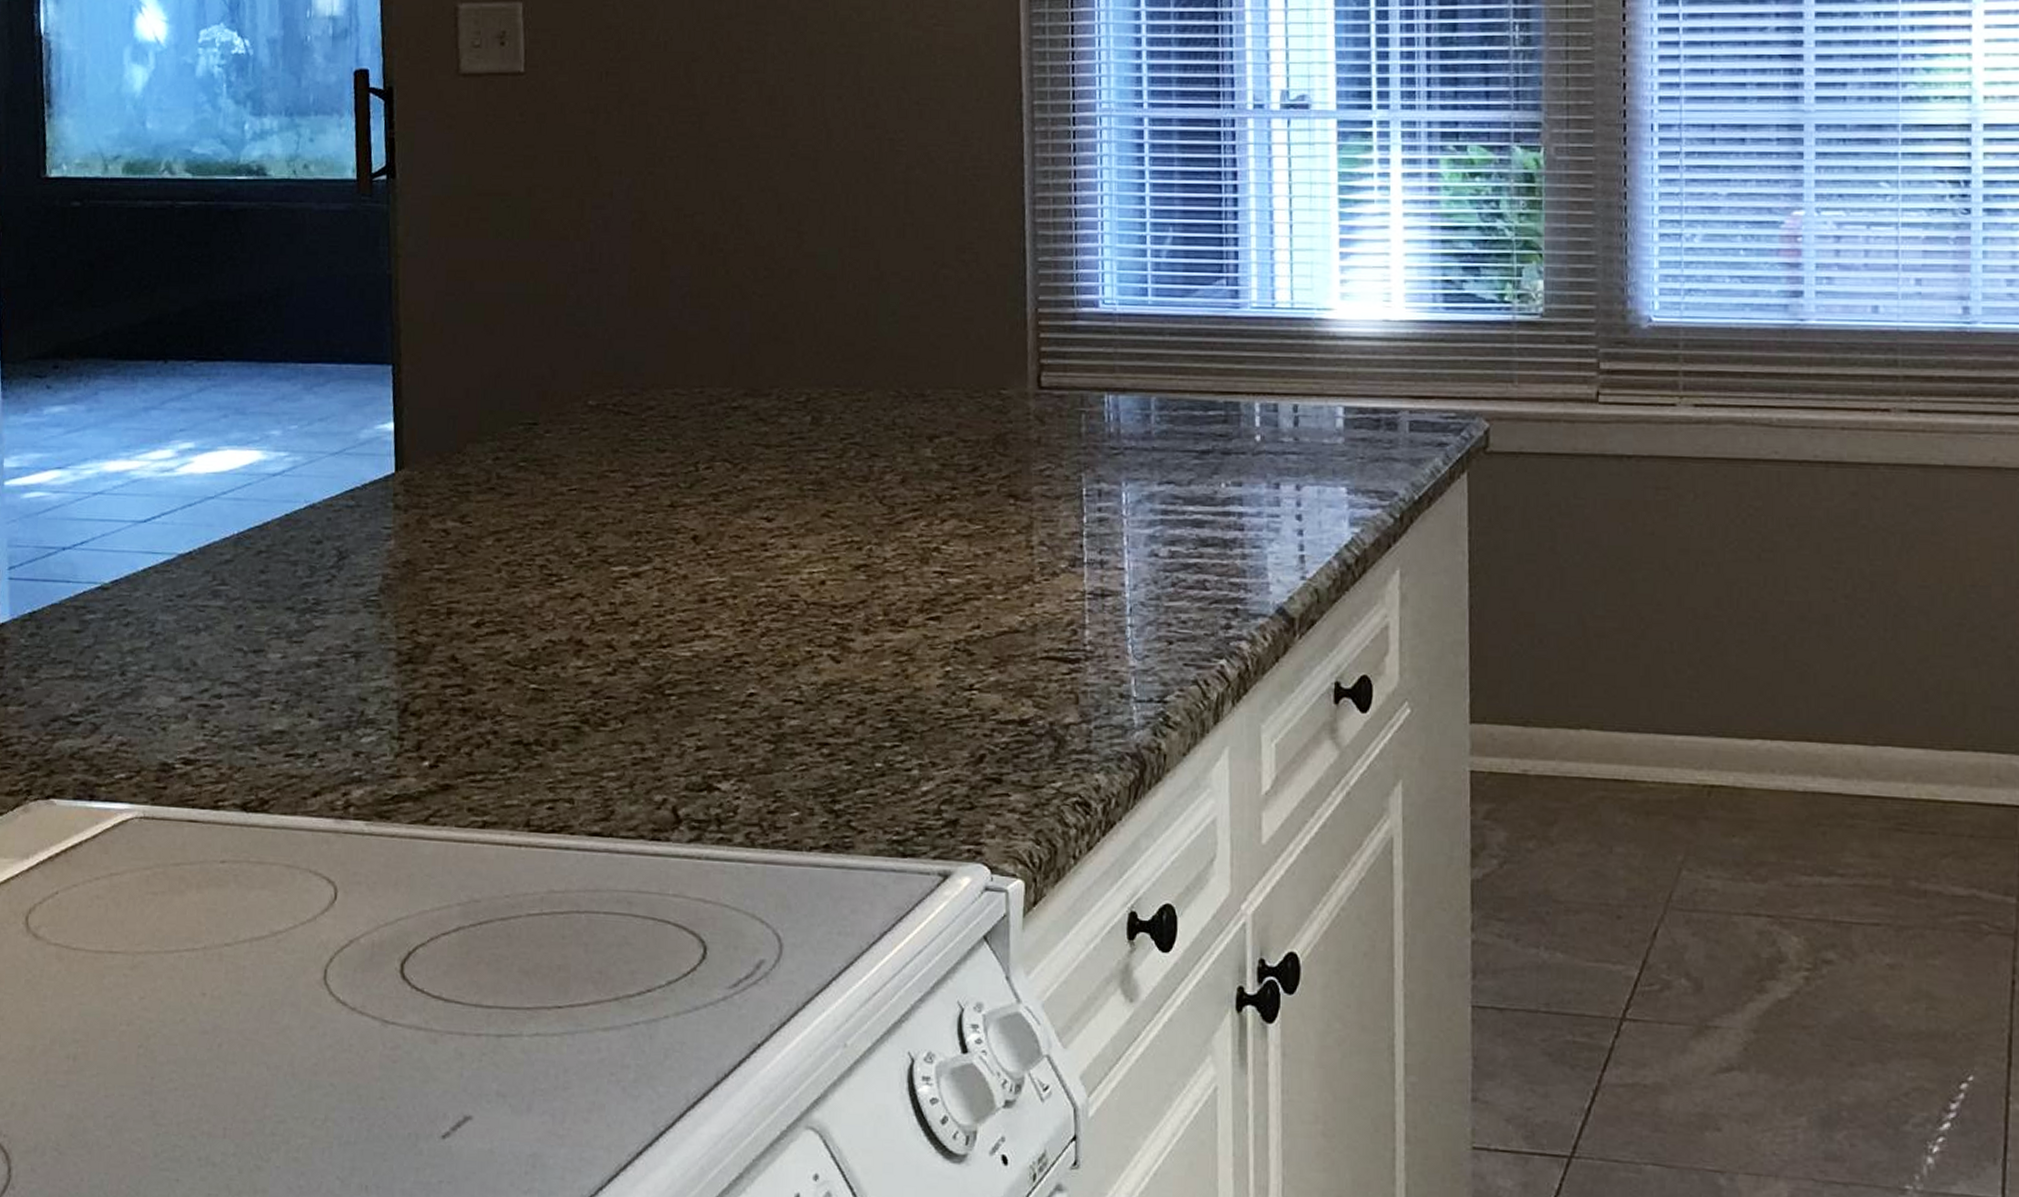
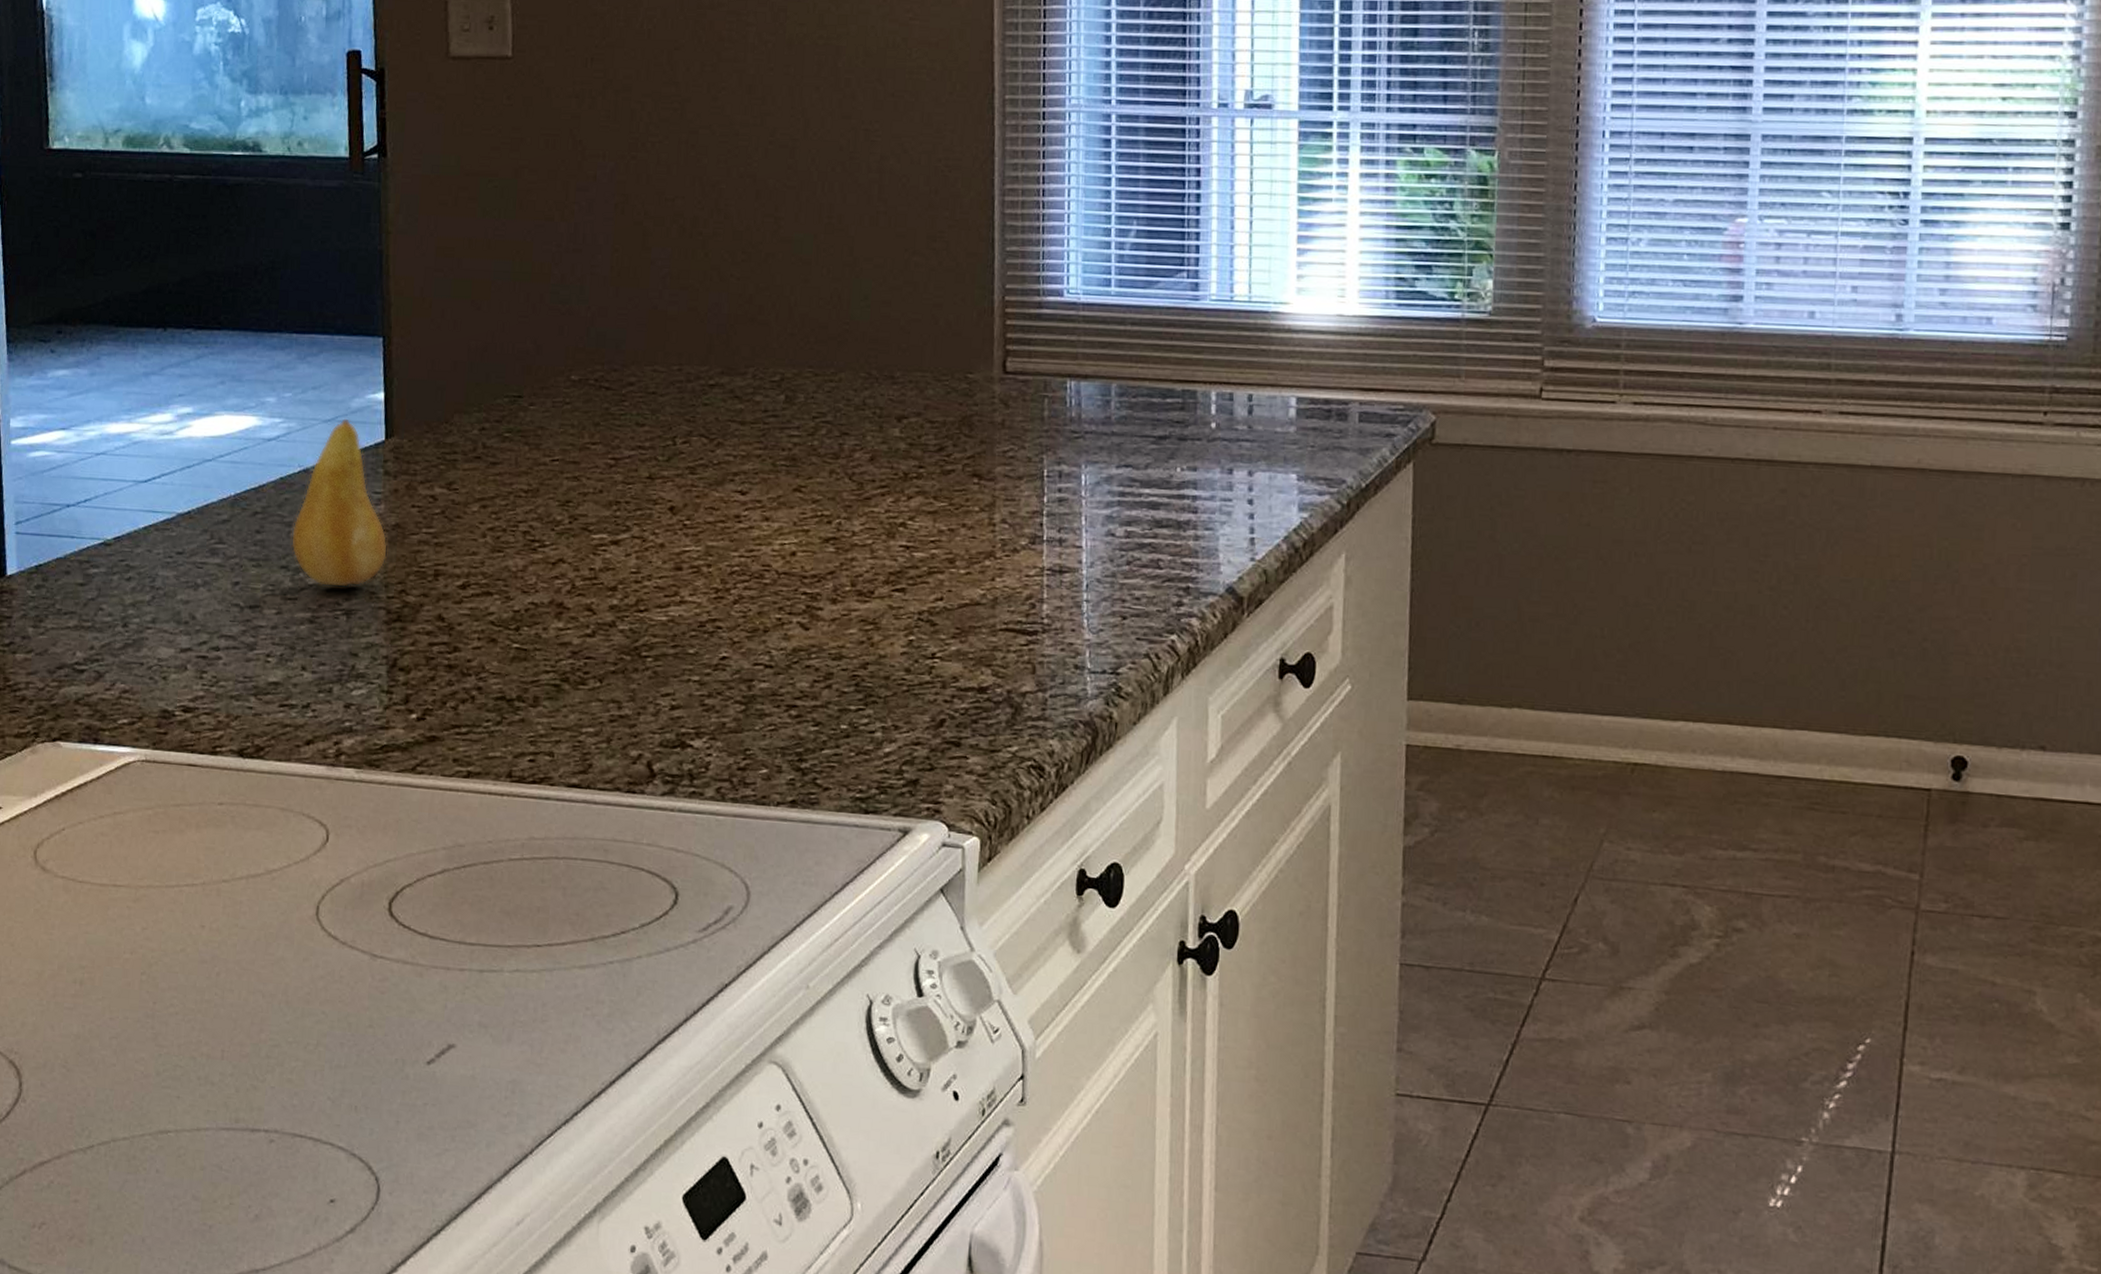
fruit: none [296,450,399,629] -> present [291,418,388,588]

